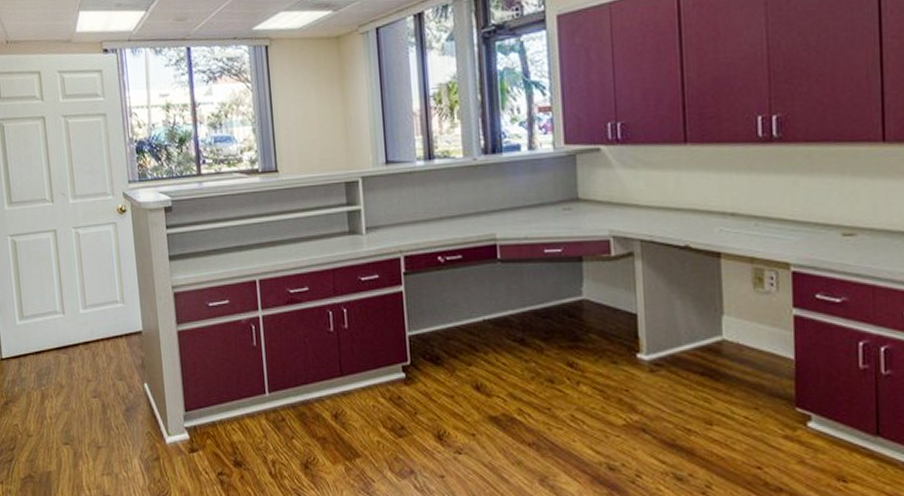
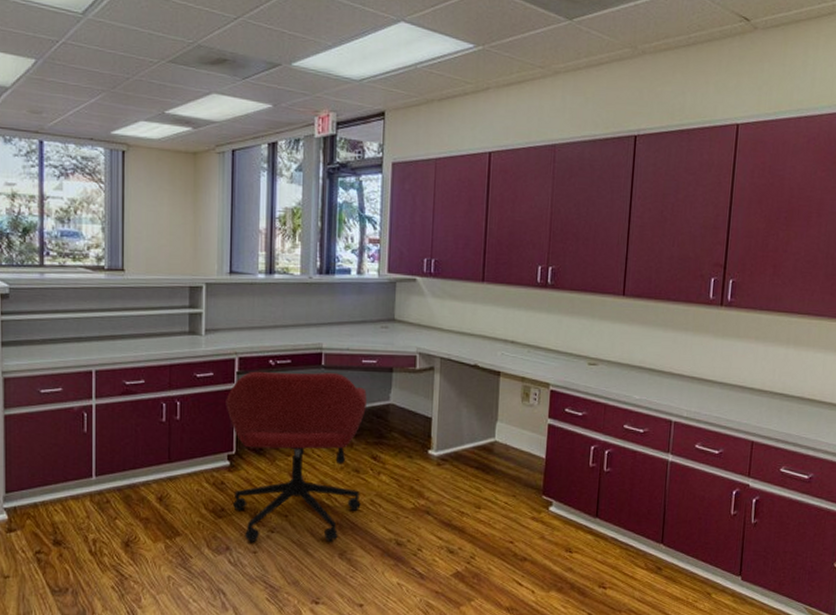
office chair: none [394,267,560,465] -> present [226,371,367,542]

